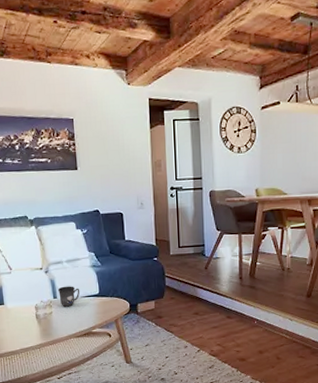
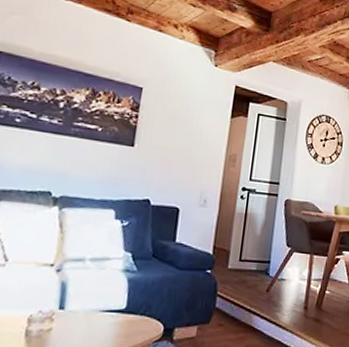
mug: present [57,286,80,307] -> none [67,293,101,324]

